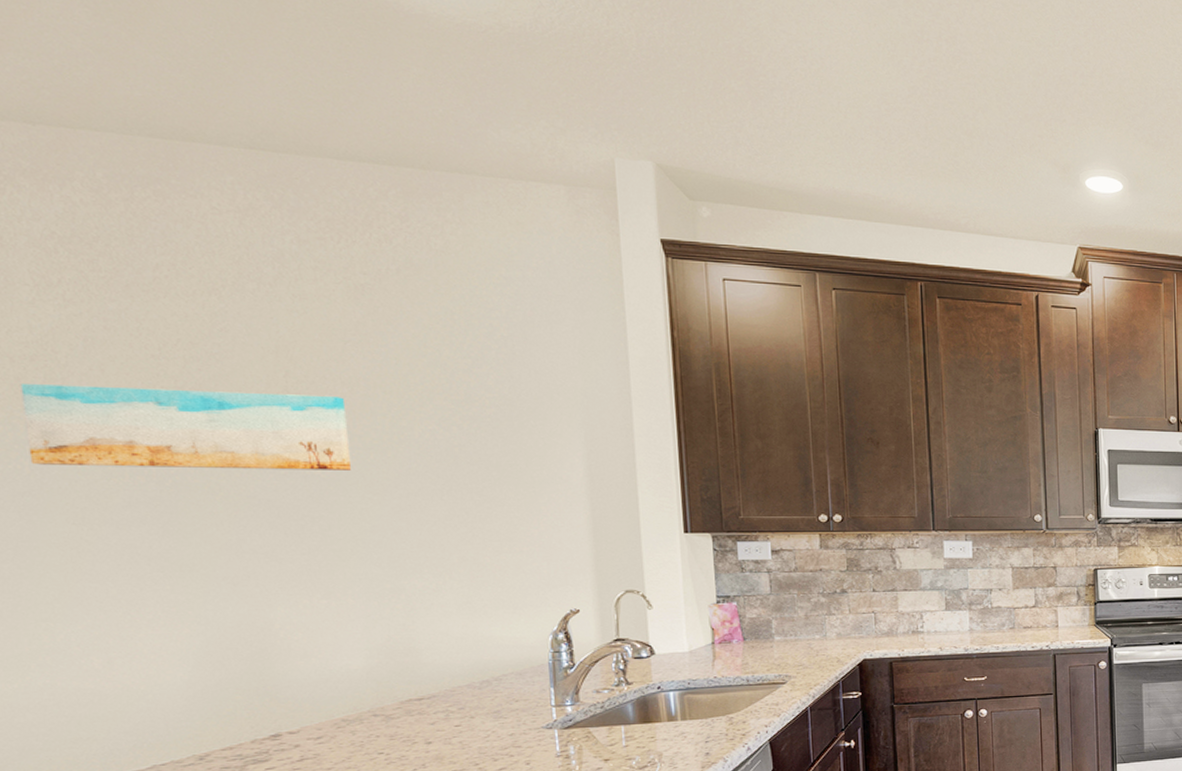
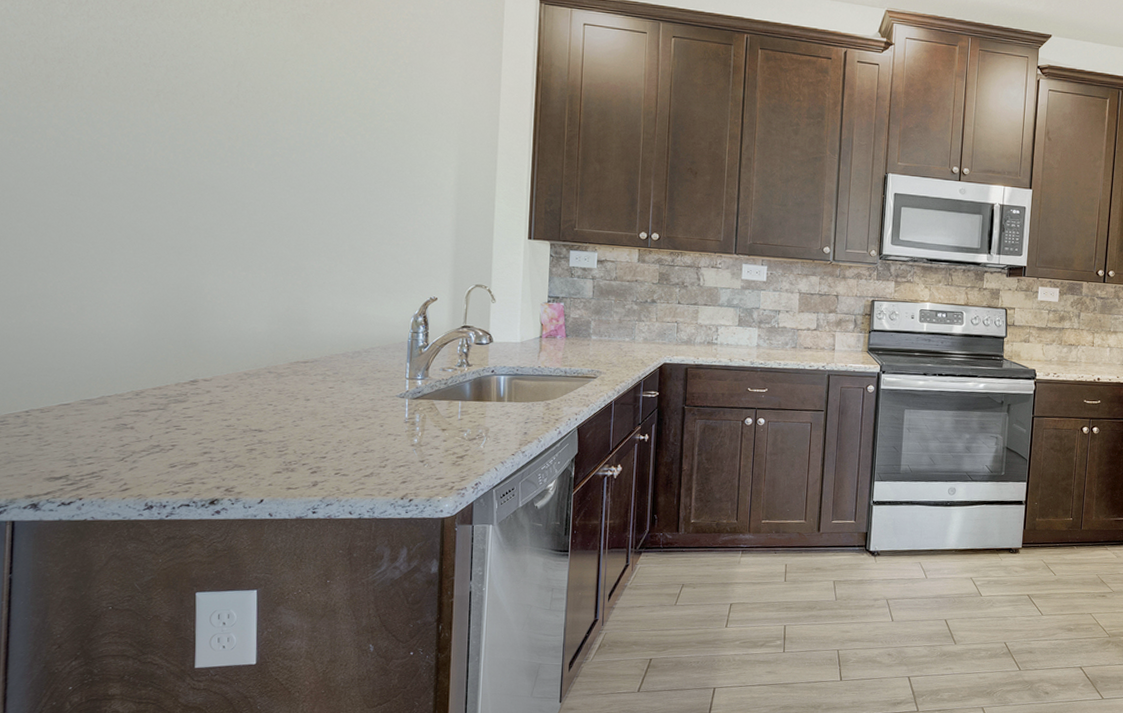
wall art: present [20,383,351,470] -> none [48,80,279,167]

